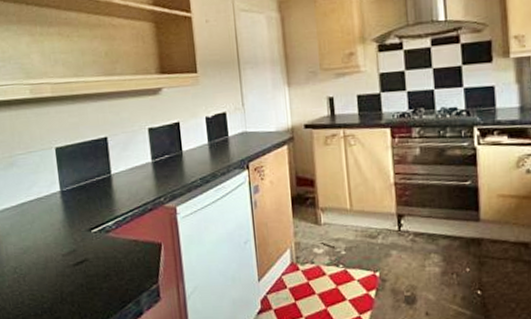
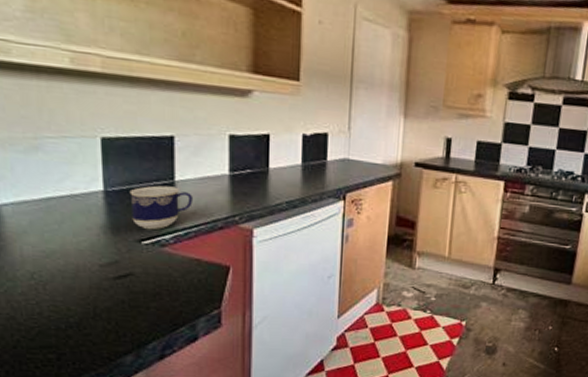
cup: none [79,179,127,220] -> present [129,185,193,230]

